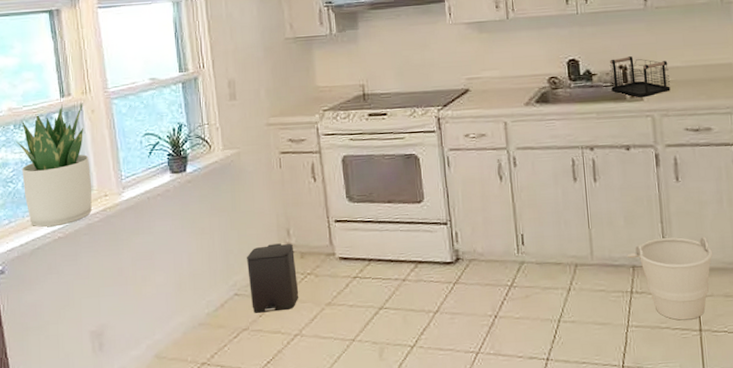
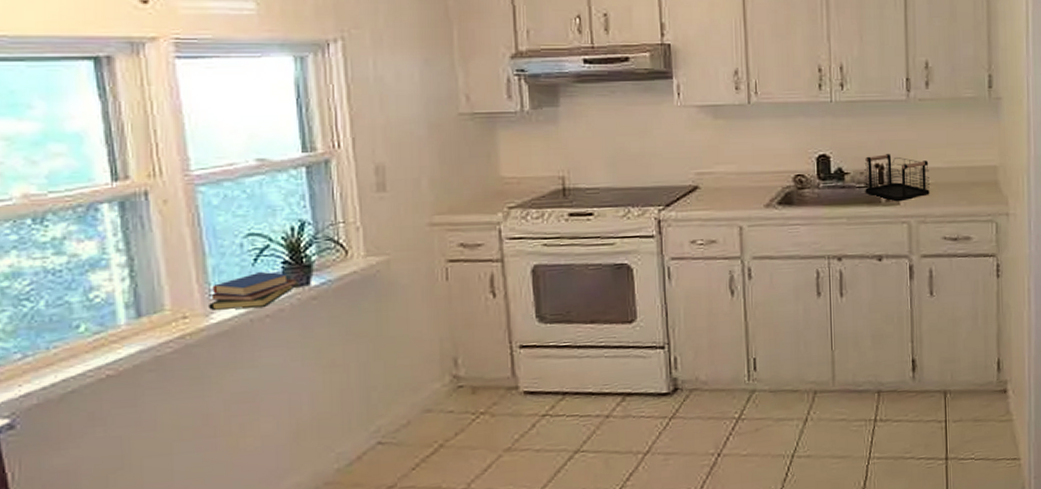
planter: present [16,102,92,228] -> none [36,189,163,363]
book: none [120,162,179,191] -> present [207,272,299,312]
pedal bin: present [246,243,299,313] -> none [395,376,468,466]
bucket: present [627,236,713,321] -> none [872,356,965,449]

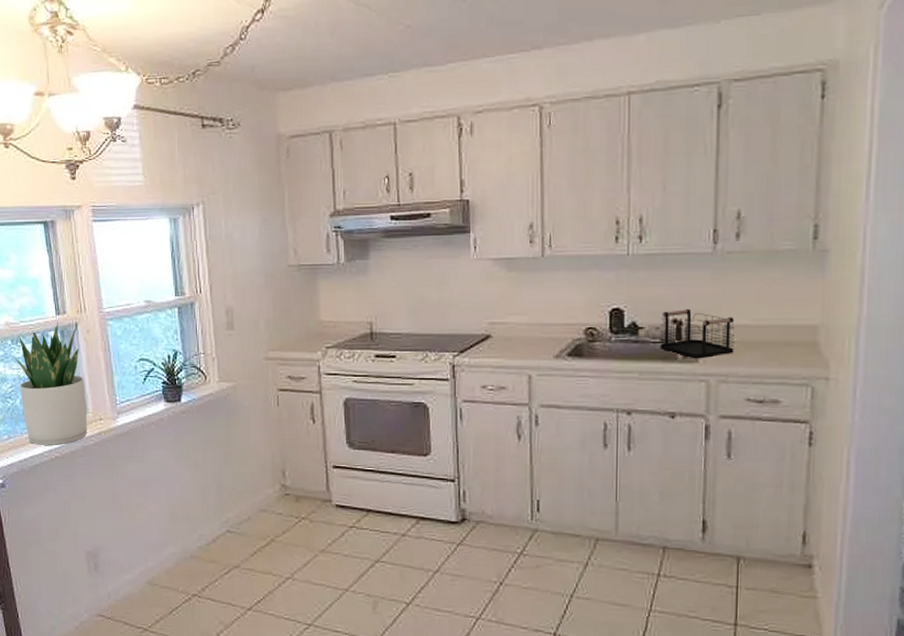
planter: none [36,189,163,363] -> present [14,322,88,446]
book: present [207,272,299,312] -> none [115,389,173,417]

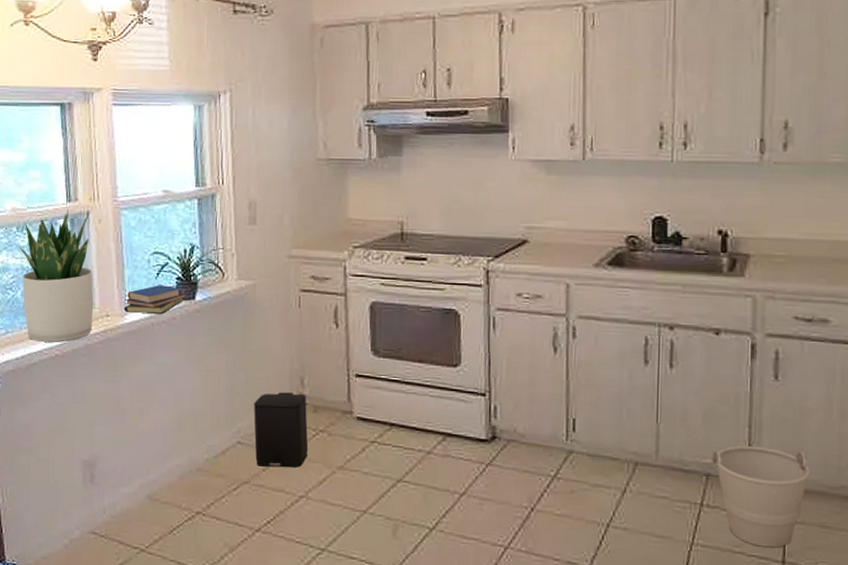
book: none [115,389,173,417] -> present [123,285,187,314]
pedal bin: none [239,484,292,553] -> present [253,392,309,468]
bucket: none [657,519,762,612] -> present [700,445,812,548]
dish rack: present [660,309,735,358] -> none [704,220,782,272]

